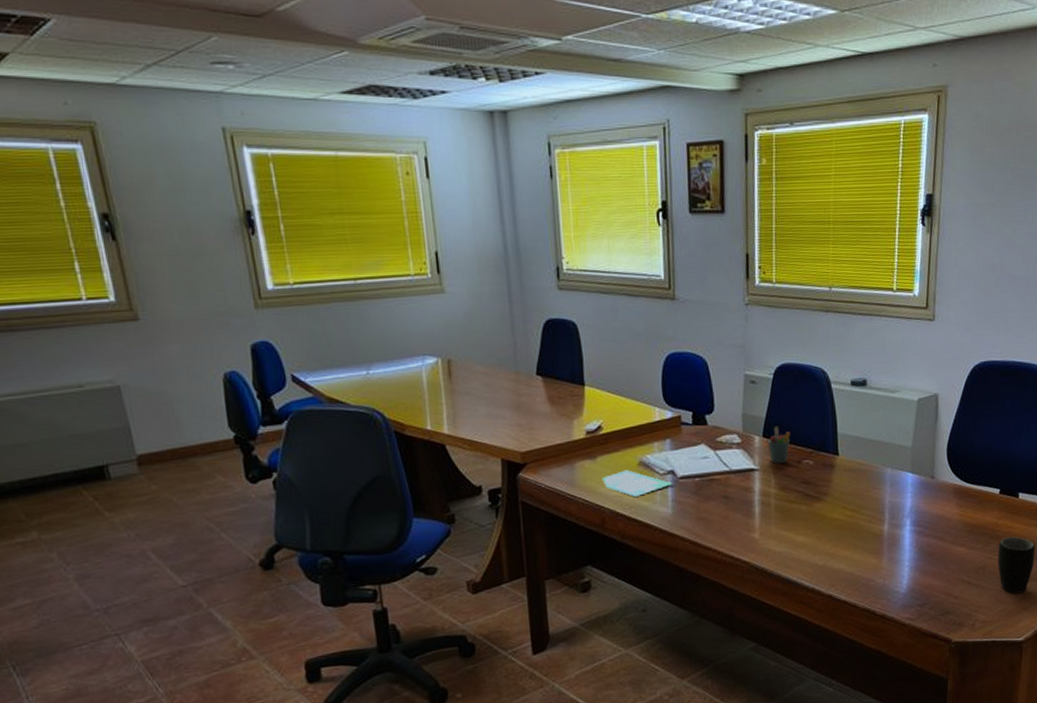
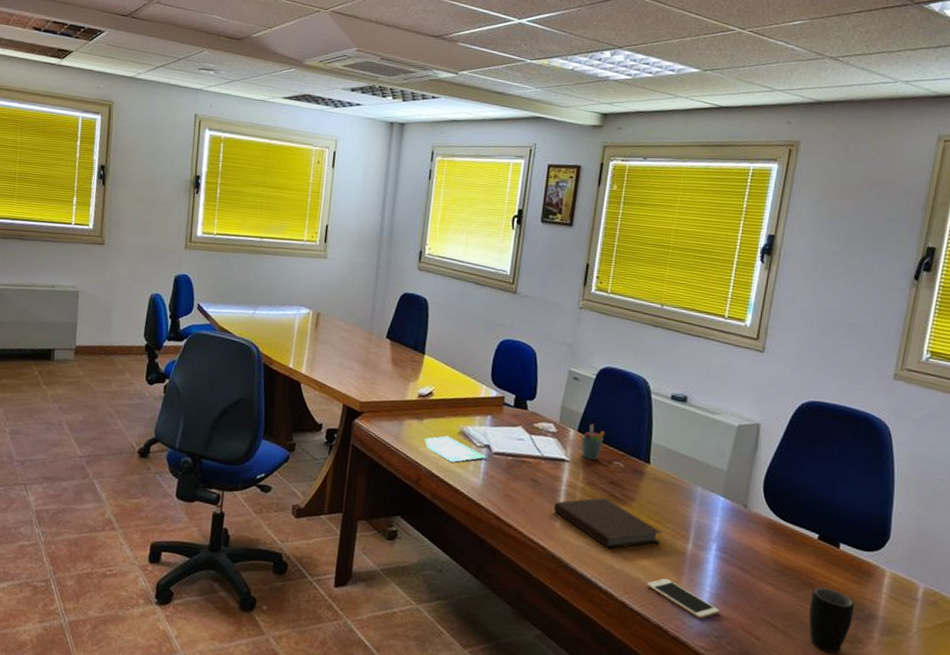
notebook: none [750,498,859,548] -> present [554,497,662,549]
cell phone: none [850,562,920,593] -> present [646,578,720,619]

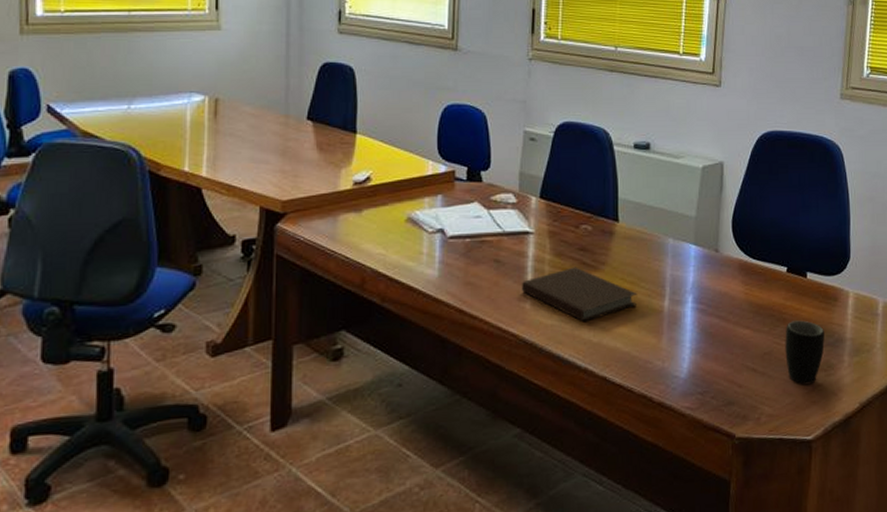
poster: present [424,435,486,462] -> none [366,226,440,256]
pen holder: present [582,423,605,460] -> none [545,187,569,227]
cell phone: present [646,578,720,619] -> none [627,342,701,378]

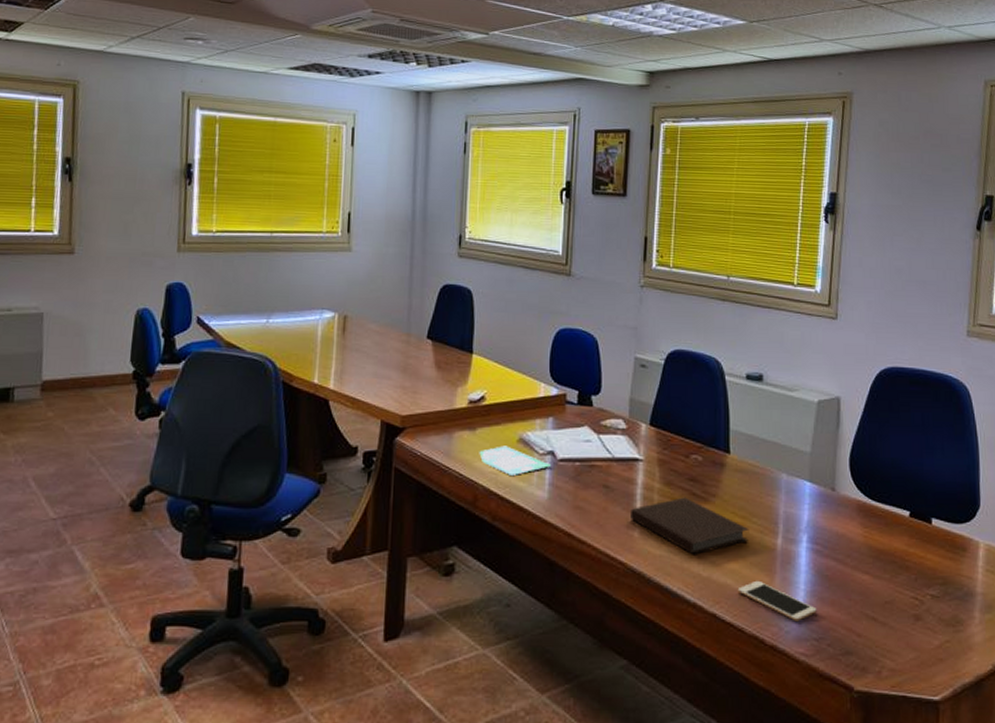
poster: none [366,226,440,256] -> present [479,445,550,475]
cell phone: none [627,342,701,378] -> present [737,580,817,621]
mug: present [785,320,825,385] -> none [908,569,952,640]

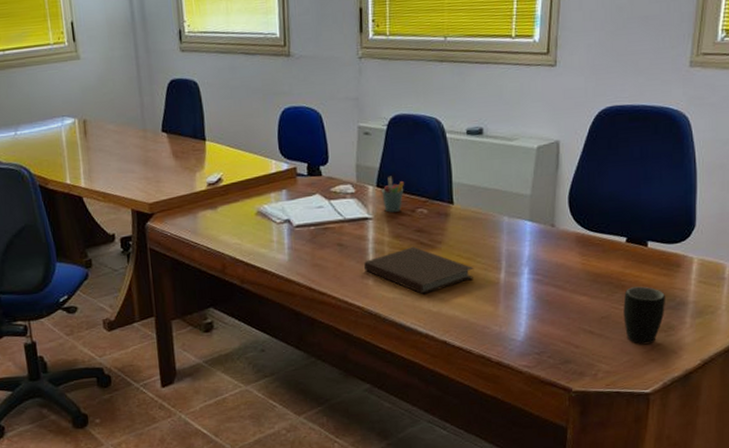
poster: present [479,445,550,475] -> none [222,219,288,244]
pen holder: none [655,415,679,456] -> present [382,176,404,213]
cell phone: present [737,580,817,621] -> none [465,310,538,341]
mug: none [908,569,952,640] -> present [623,286,665,345]

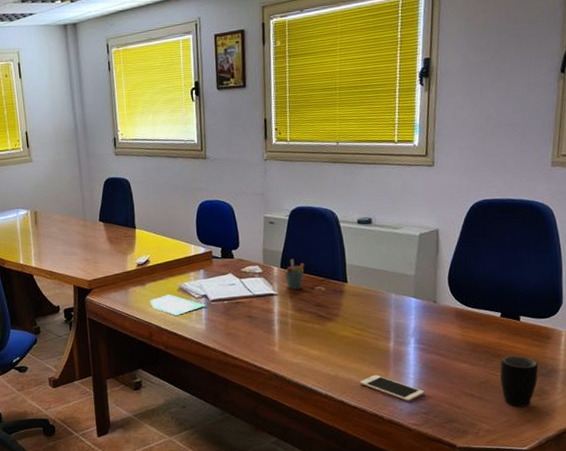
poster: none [222,219,288,244] -> present [149,294,205,316]
notebook: present [364,246,474,295] -> none [271,318,367,361]
cell phone: none [465,310,538,341] -> present [359,374,424,402]

